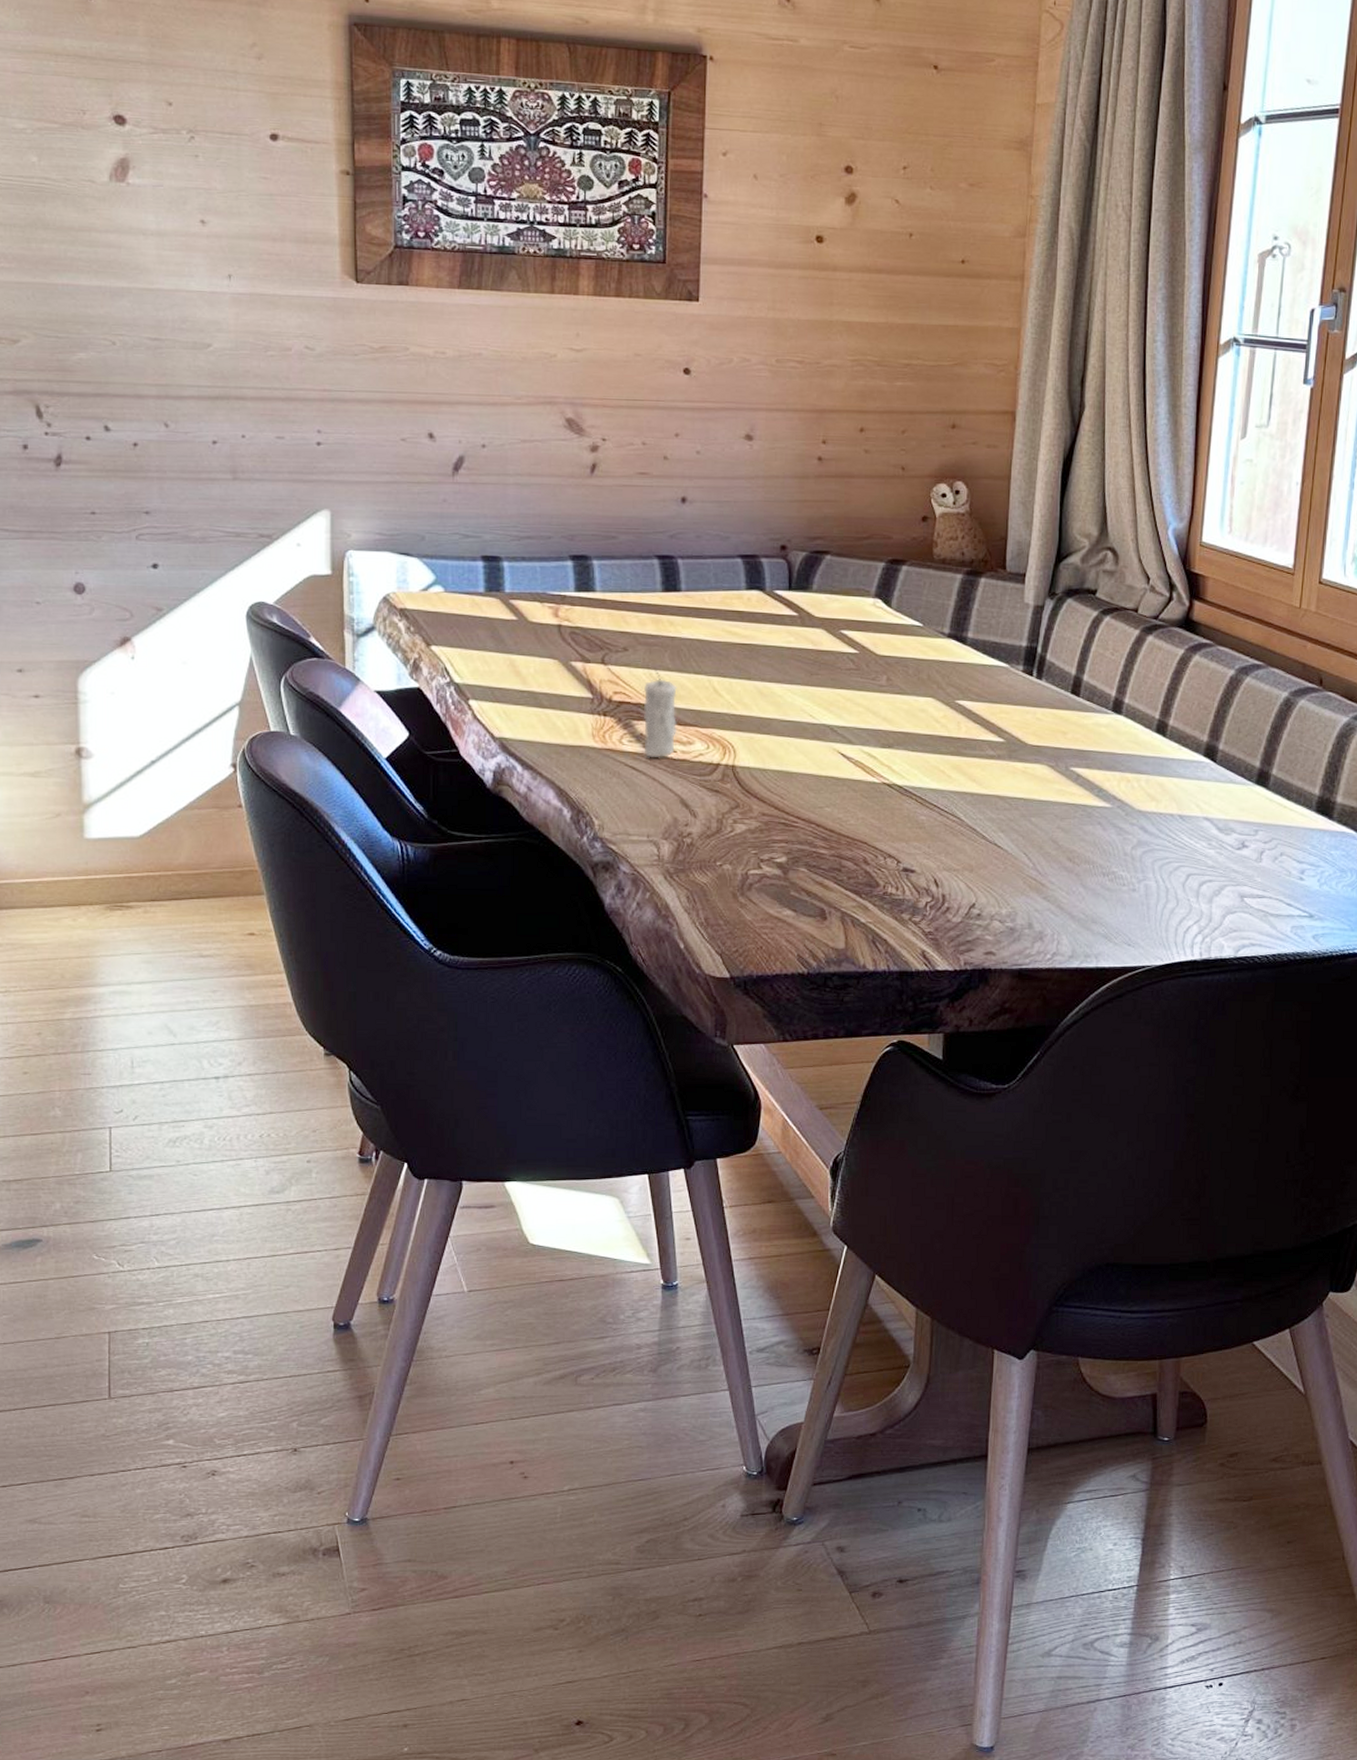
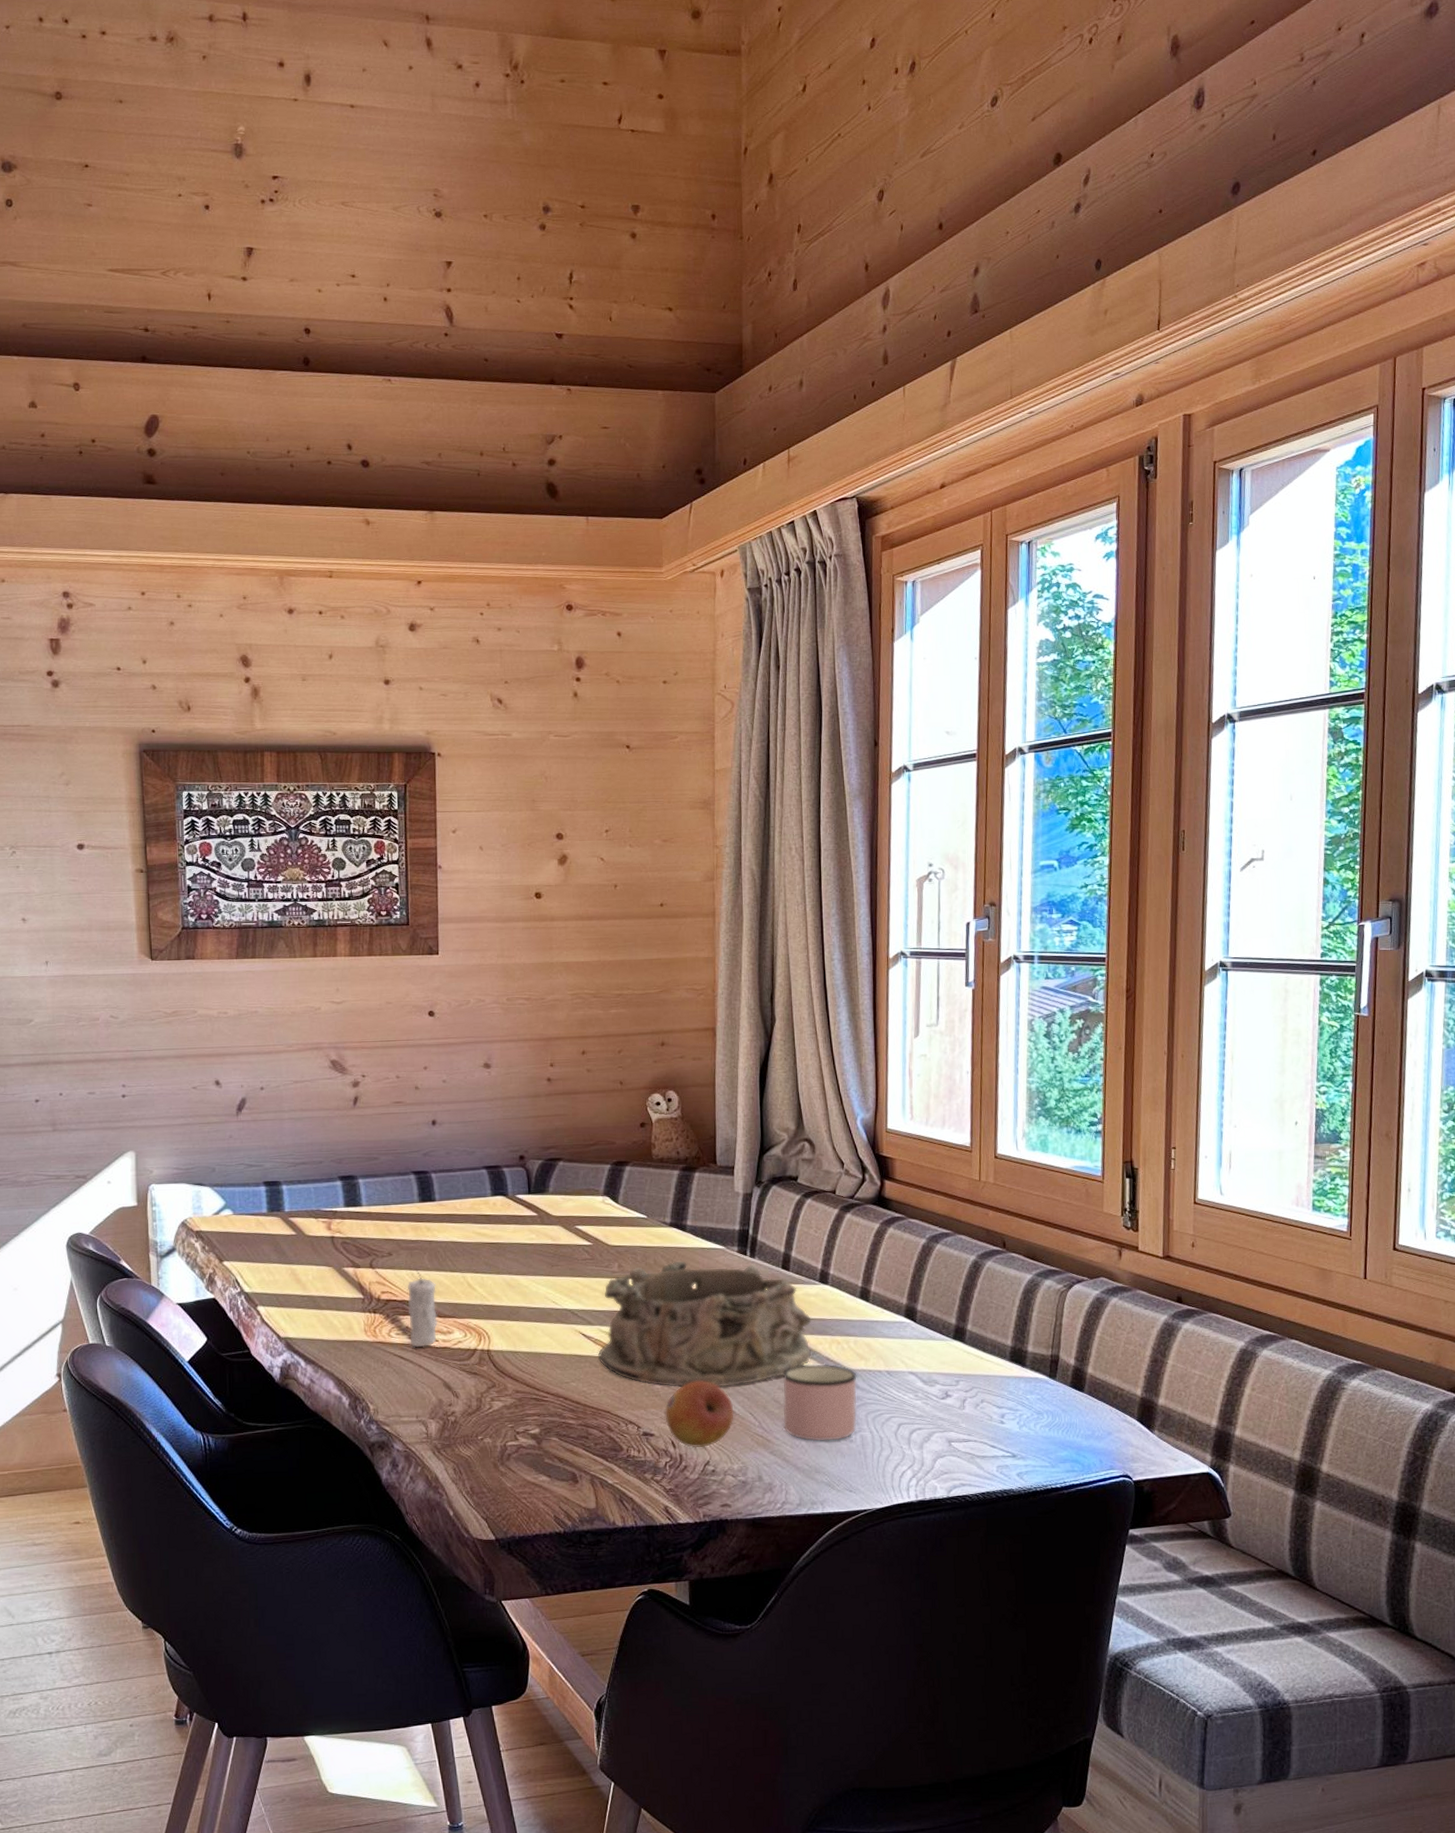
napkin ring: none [858,677,1100,823] -> present [598,1261,812,1387]
fruit: none [928,814,1007,889] -> present [664,1380,734,1448]
mug: none [1060,801,1146,889] -> present [781,1363,857,1442]

